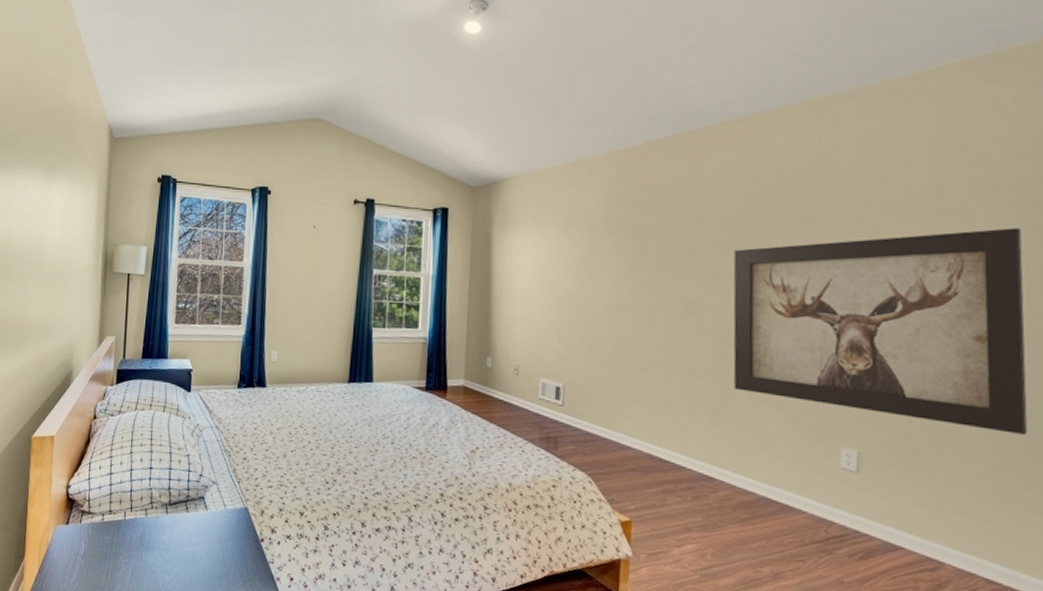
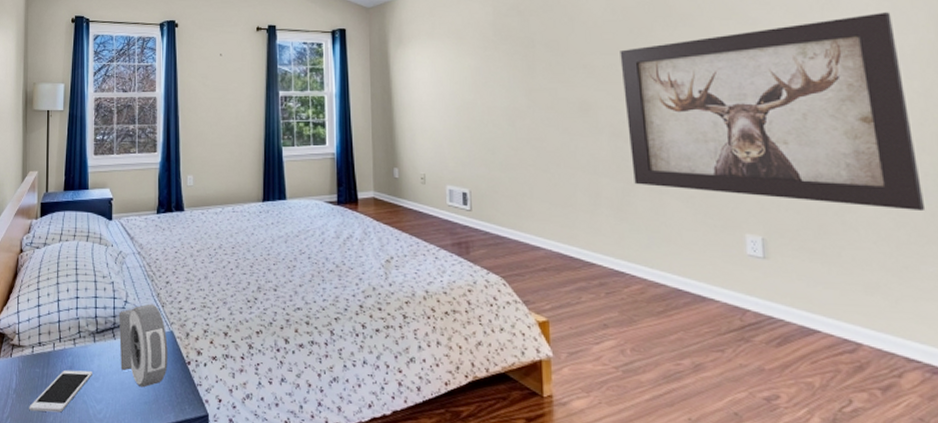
cell phone: none [97,539,163,581] -> present [29,370,92,413]
alarm clock: none [192,479,242,562] -> present [118,303,168,388]

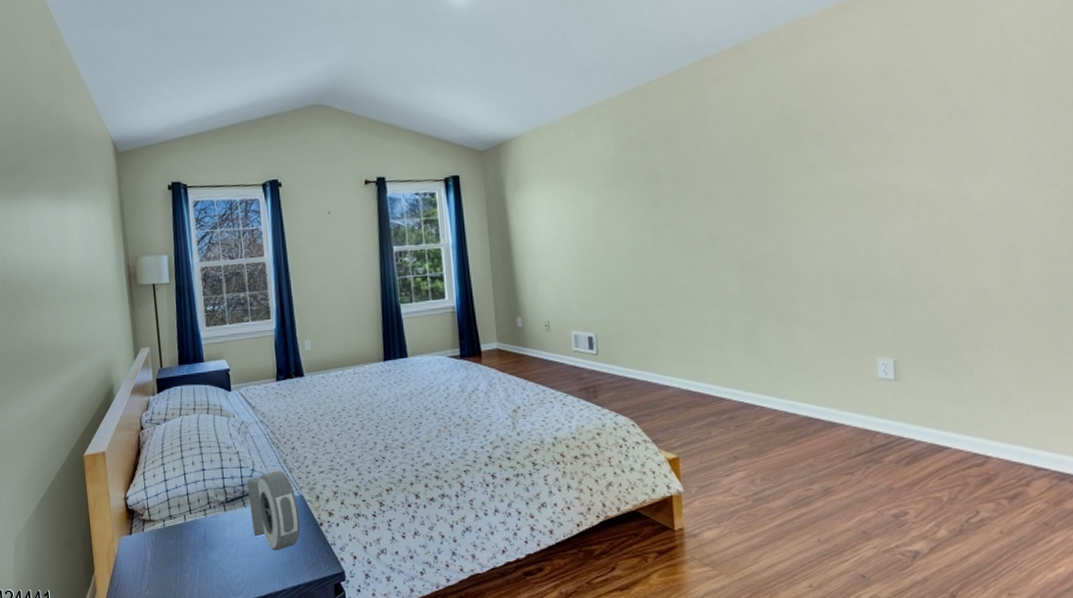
cell phone: present [29,370,92,413] -> none [166,539,226,581]
wall art: present [620,12,926,212] -> none [748,116,1061,322]

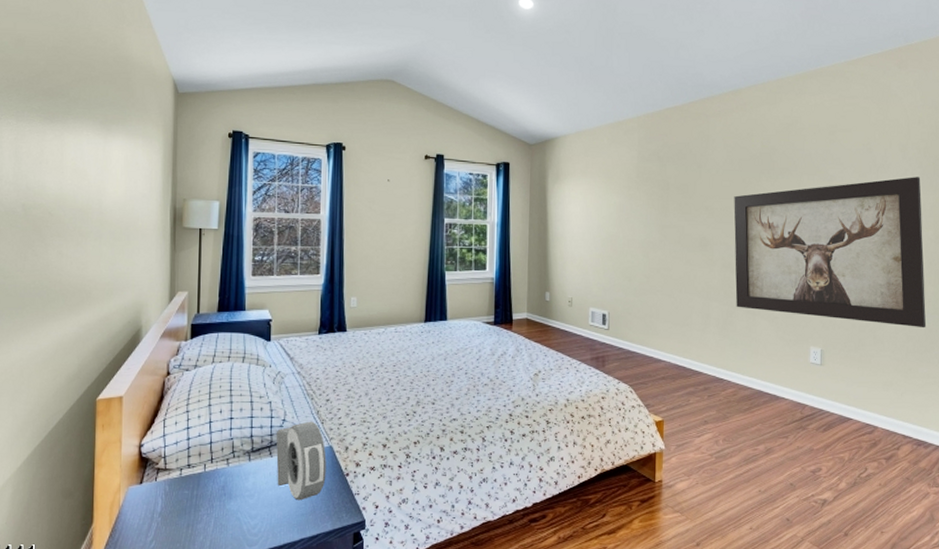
wall art: none [748,116,1061,322] -> present [734,177,927,328]

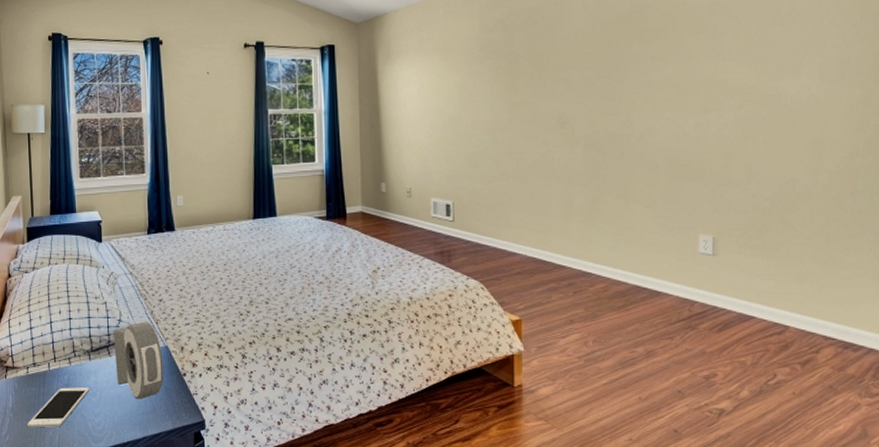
cell phone: none [176,489,247,533] -> present [27,387,89,428]
wall art: present [734,177,927,328] -> none [597,25,854,209]

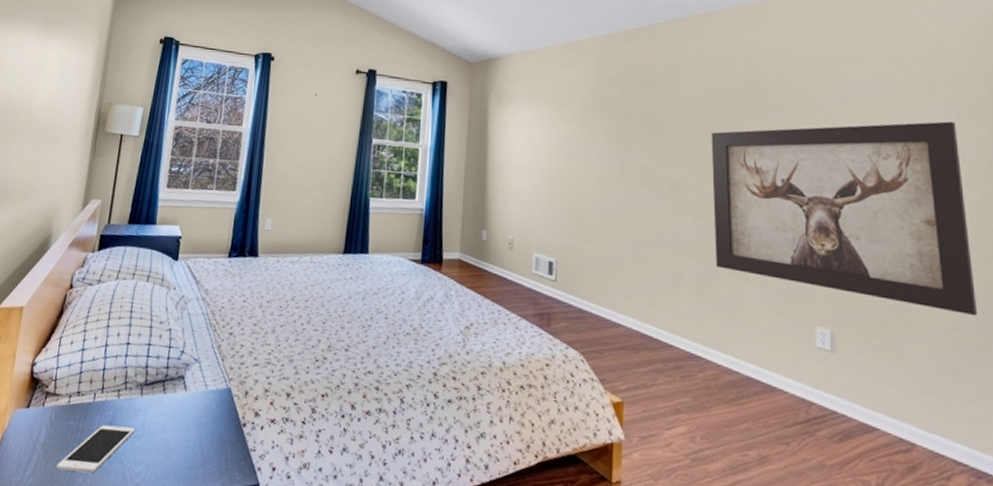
alarm clock: present [113,321,164,400] -> none [167,356,224,450]
wall art: none [597,25,854,209] -> present [711,121,978,317]

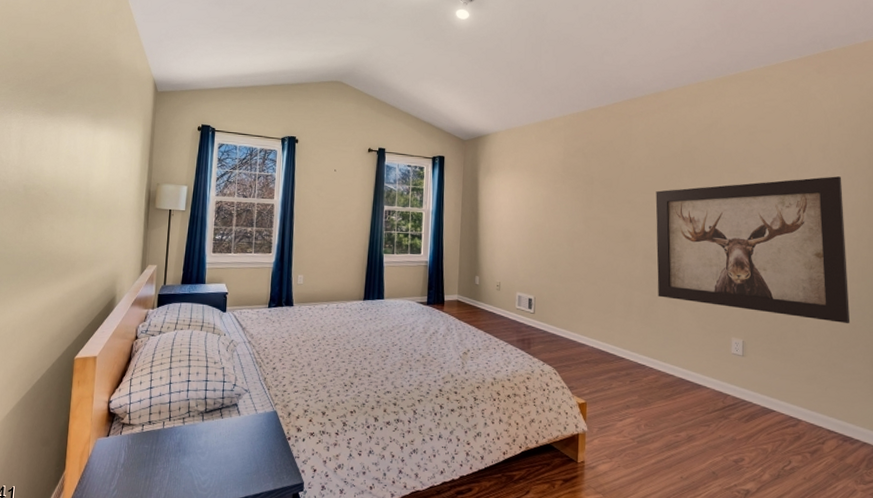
cell phone: present [56,424,135,474] -> none [136,445,199,484]

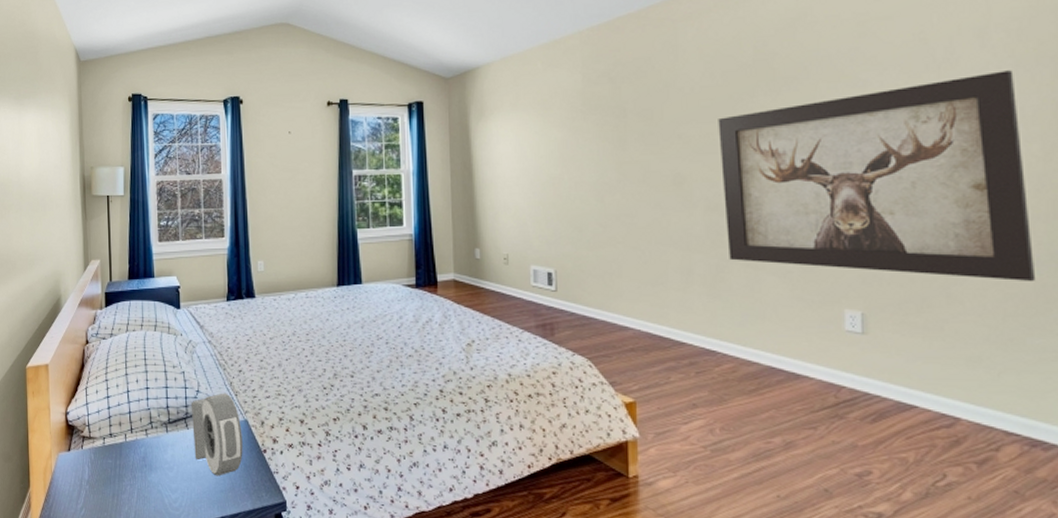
alarm clock: none [226,387,271,461] -> present [190,393,243,477]

